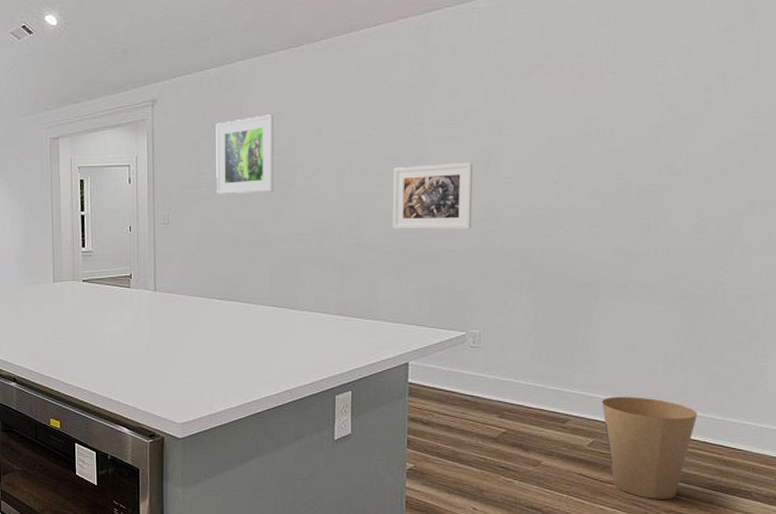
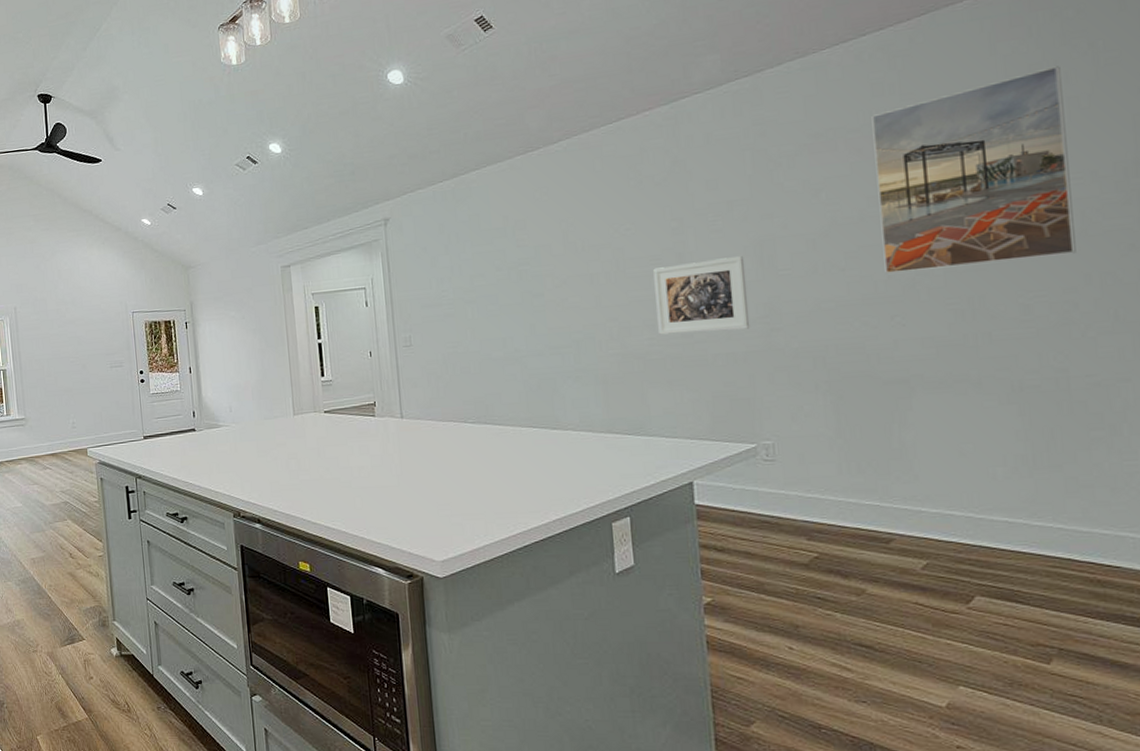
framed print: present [216,114,273,194] -> none [453,223,522,311]
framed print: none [590,14,756,189] -> present [871,66,1076,275]
trash can: present [601,396,697,499] -> none [931,508,1055,630]

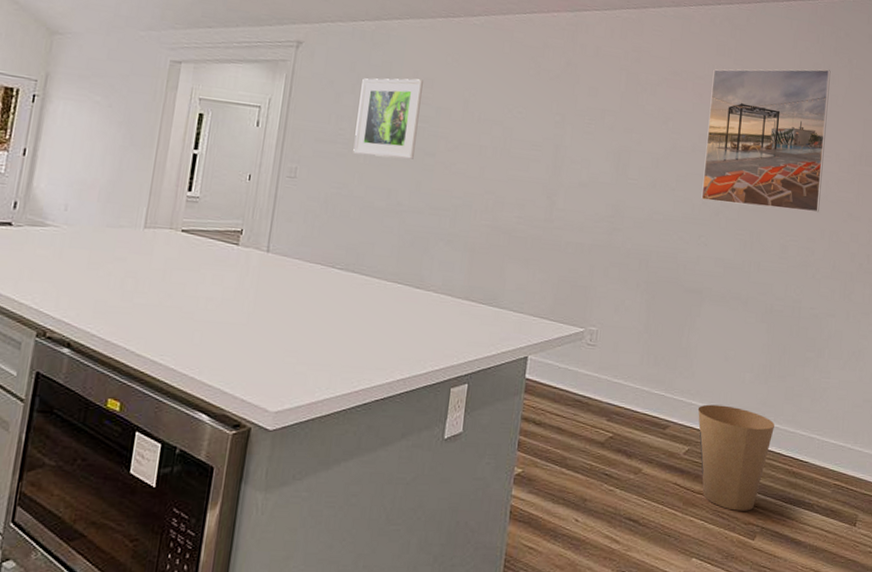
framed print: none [453,223,522,311] -> present [353,78,423,159]
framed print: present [653,256,750,335] -> none [526,153,605,225]
trash can: none [931,508,1055,630] -> present [697,404,775,511]

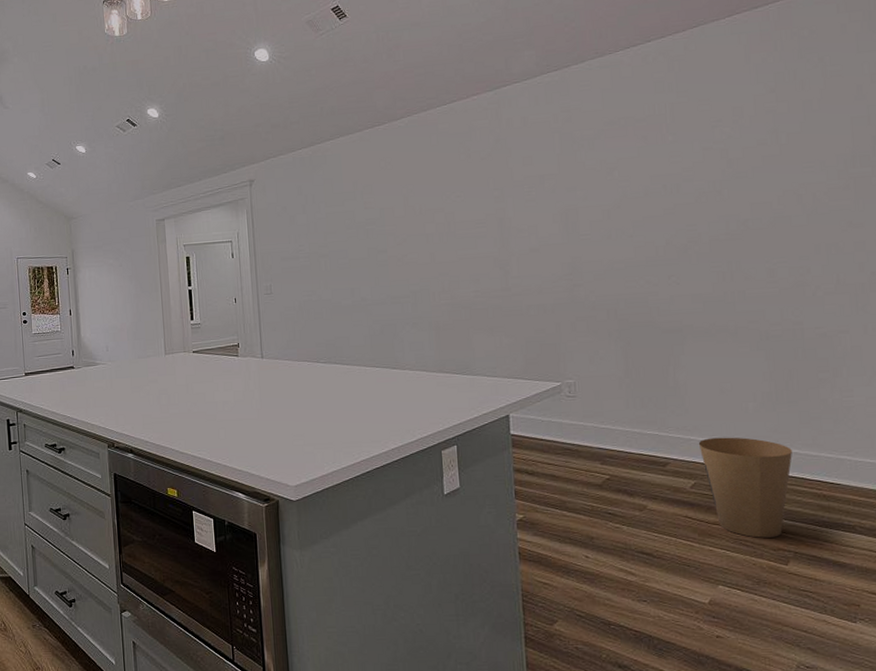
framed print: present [353,78,423,159] -> none [310,188,368,264]
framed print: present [701,69,831,213] -> none [654,75,809,241]

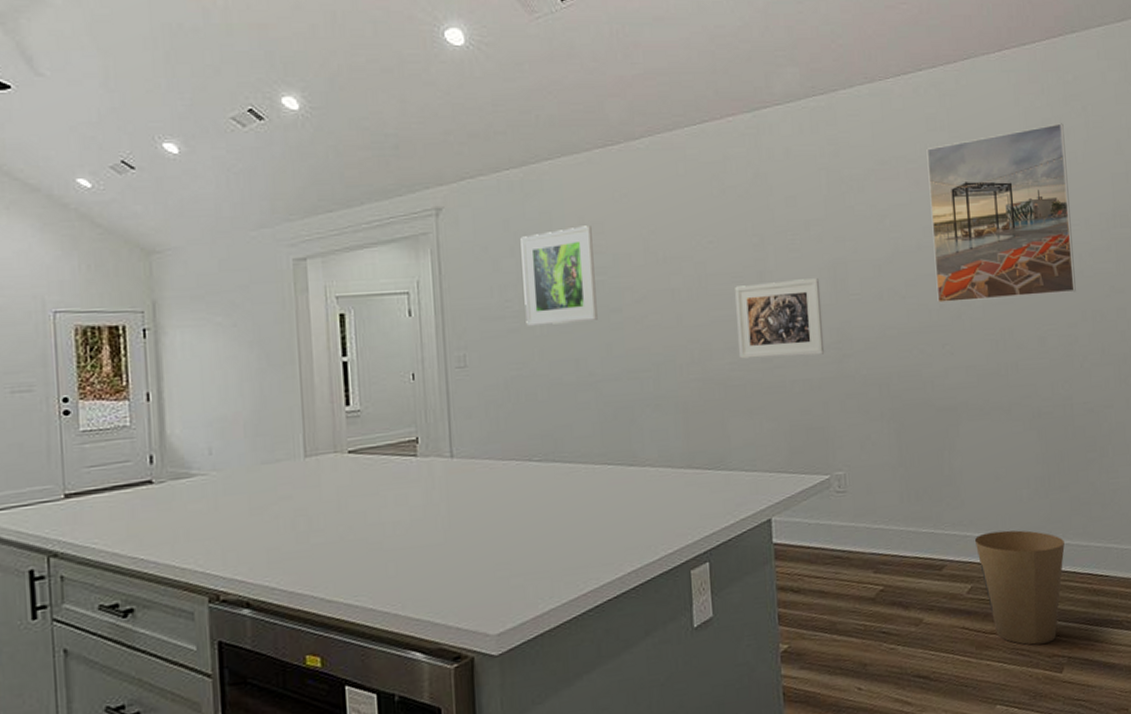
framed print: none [310,188,368,264] -> present [520,225,598,326]
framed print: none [479,222,557,288] -> present [735,278,825,359]
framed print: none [654,75,809,241] -> present [926,123,1076,304]

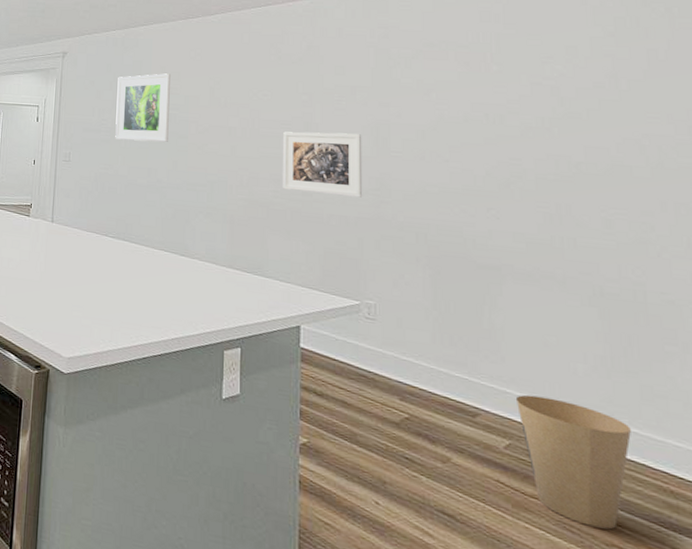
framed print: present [926,123,1076,304] -> none [479,22,653,182]

